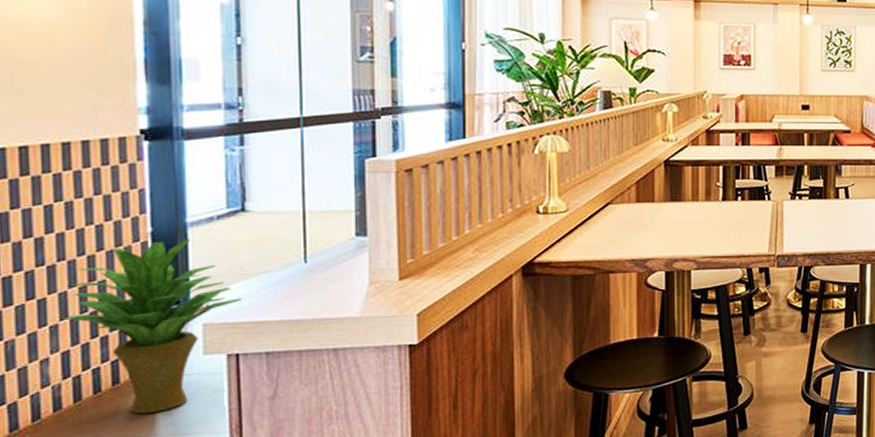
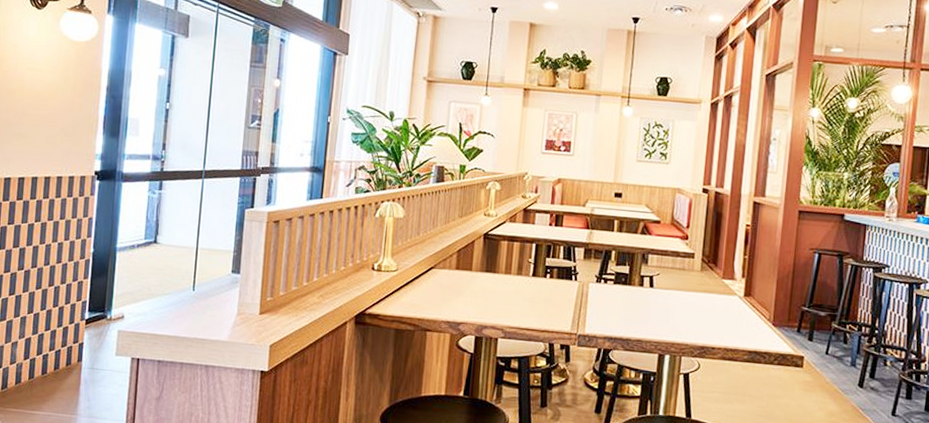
potted plant: present [61,239,241,414] -> none [28,260,146,397]

